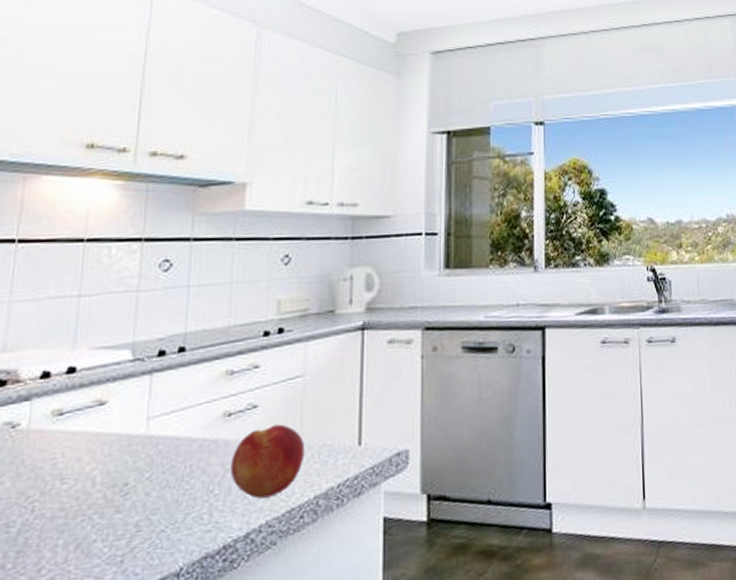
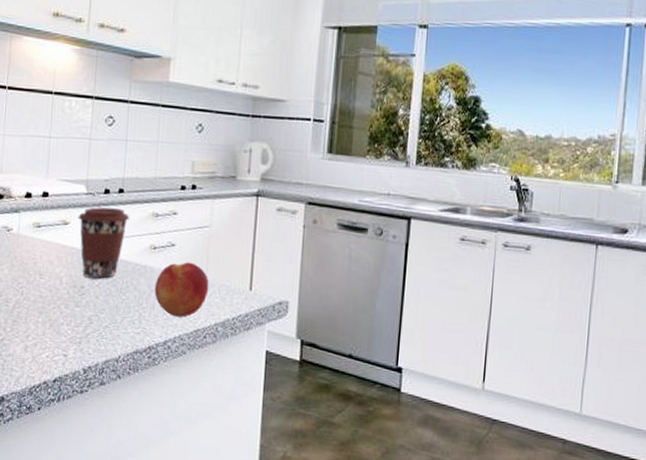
coffee cup: none [119,372,195,470] -> present [78,207,130,279]

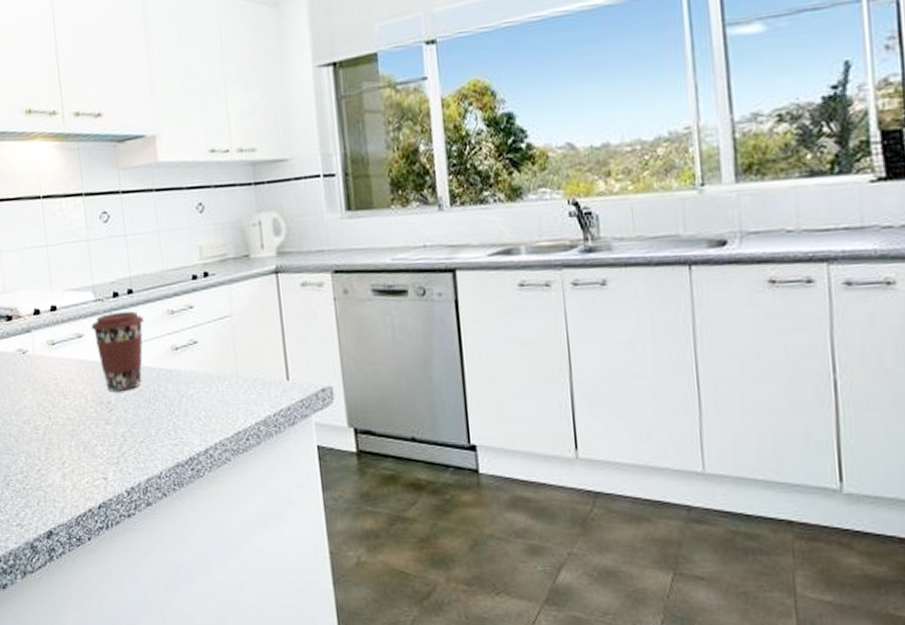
peach: present [154,262,209,318] -> none [183,358,243,421]

